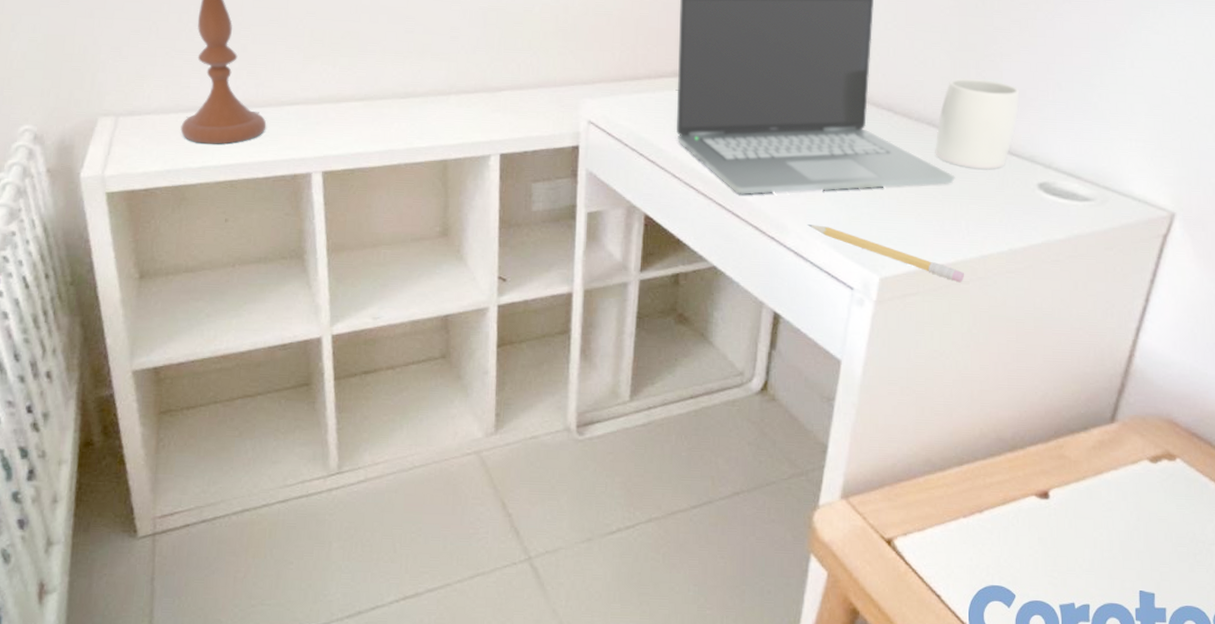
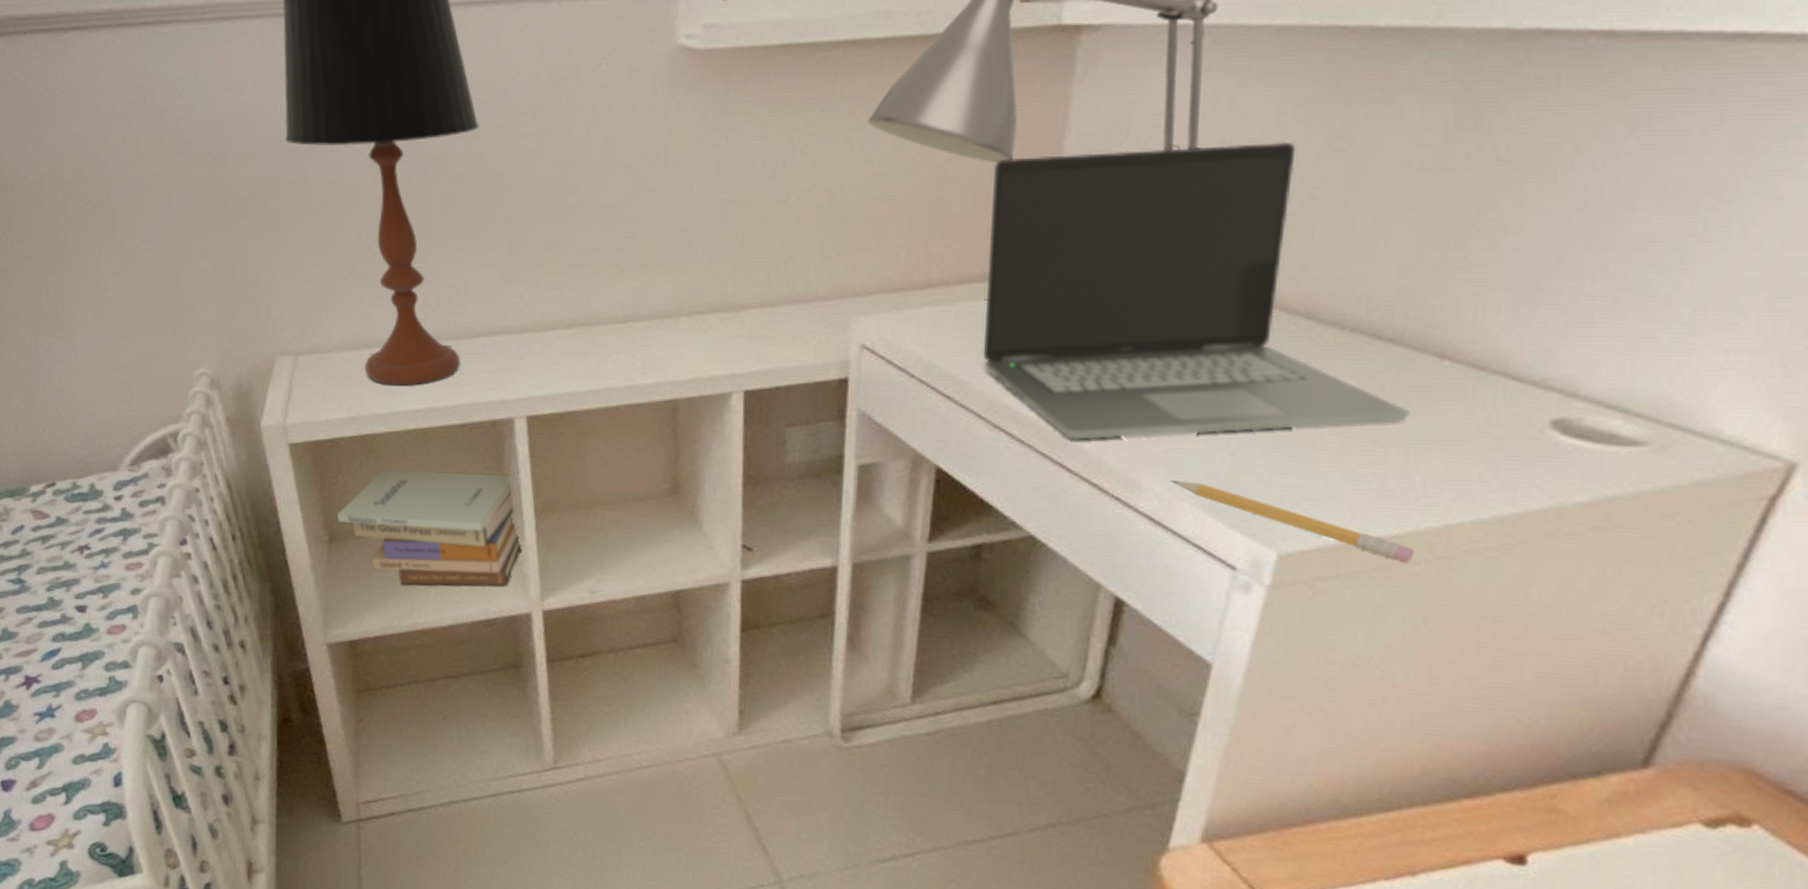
books: none [148,214,315,316] -> present [336,468,522,586]
mug: present [935,78,1020,170] -> none [1379,265,1532,401]

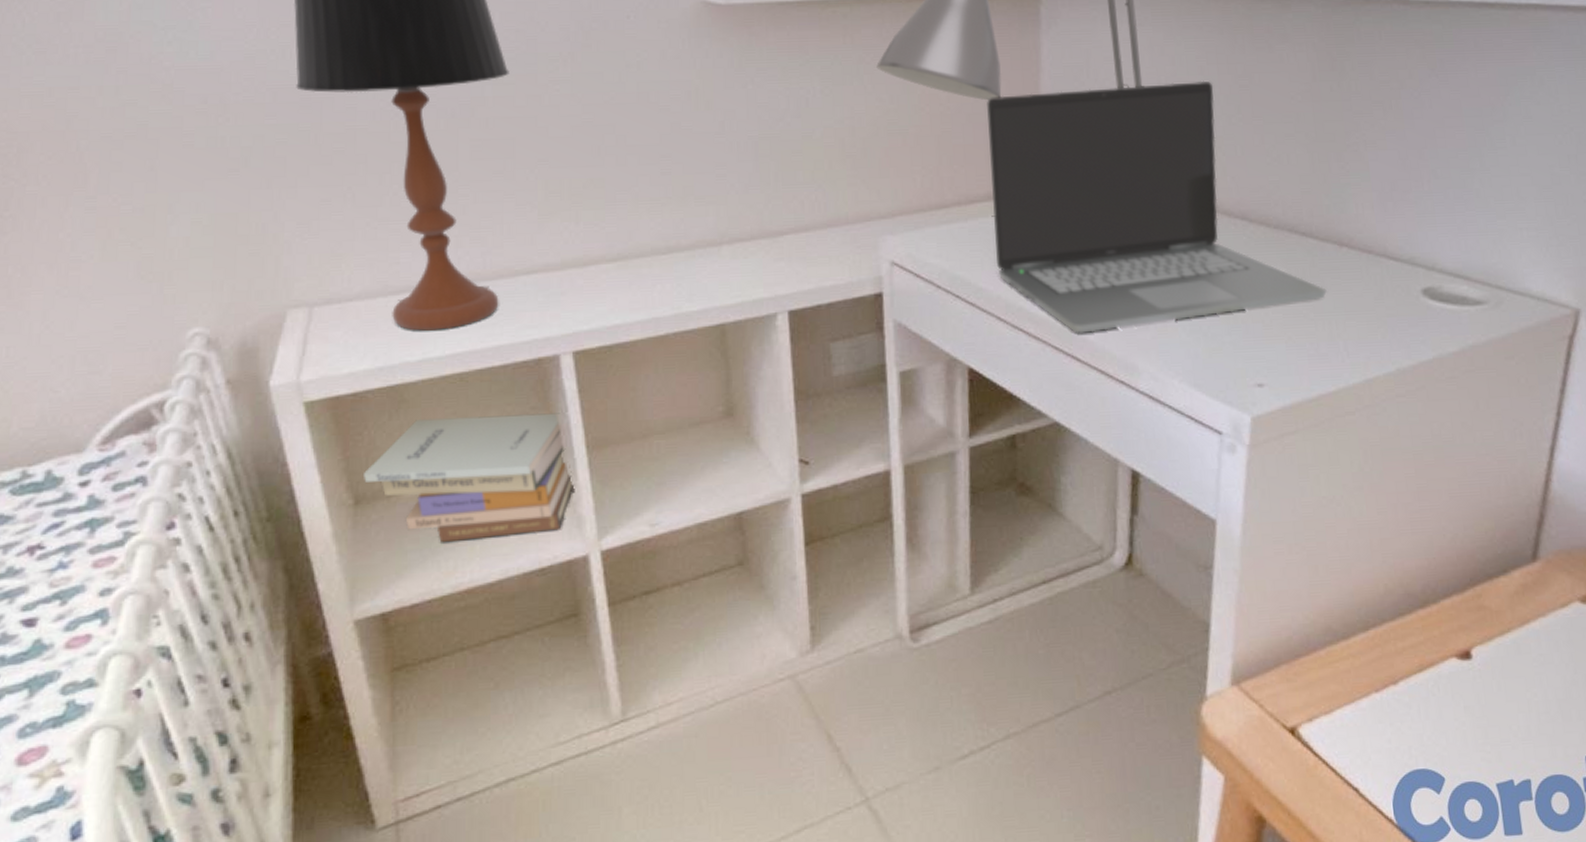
pencil: present [1171,481,1415,564] -> none [1161,361,1349,415]

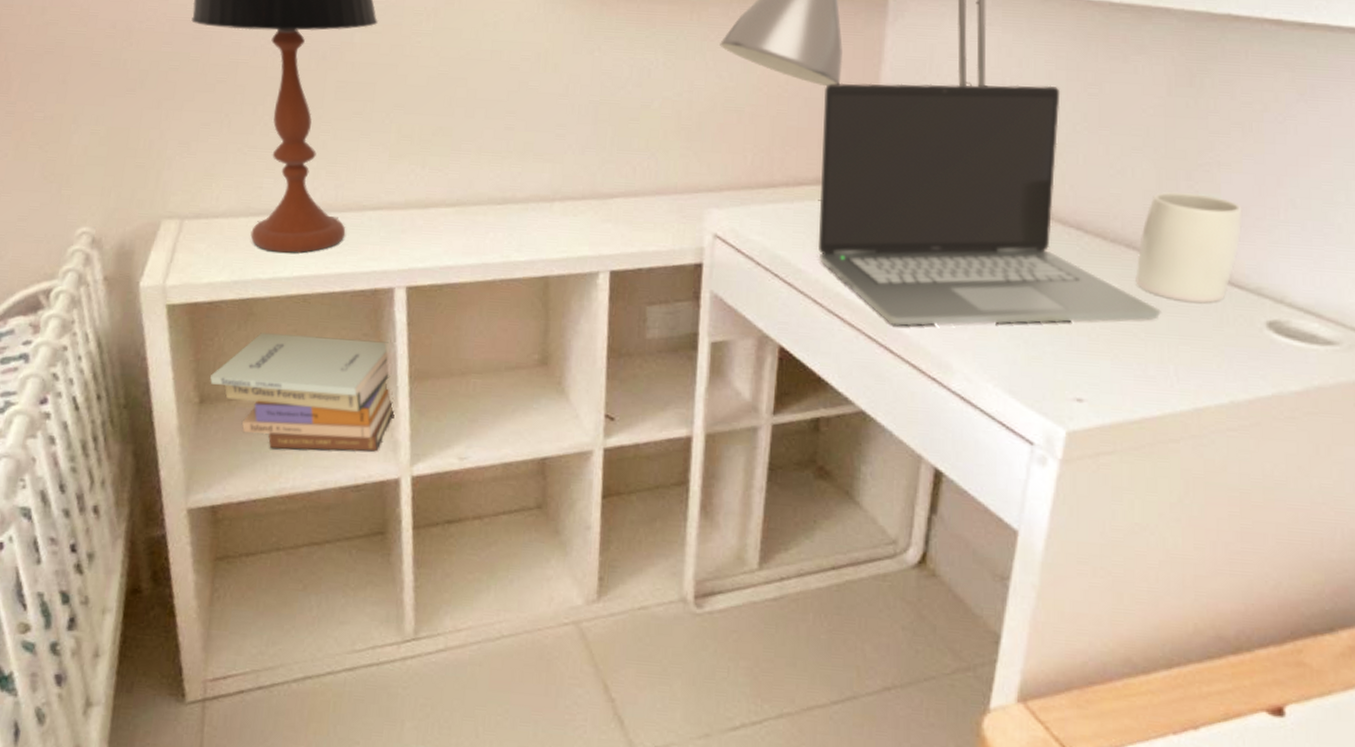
mug: none [1300,173,1392,279] -> present [1135,191,1243,304]

